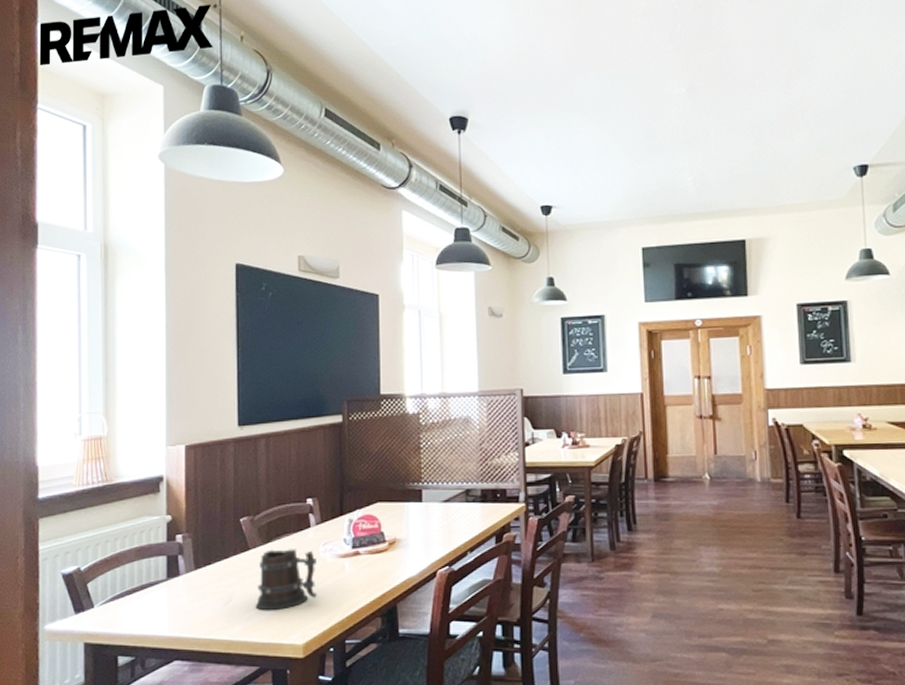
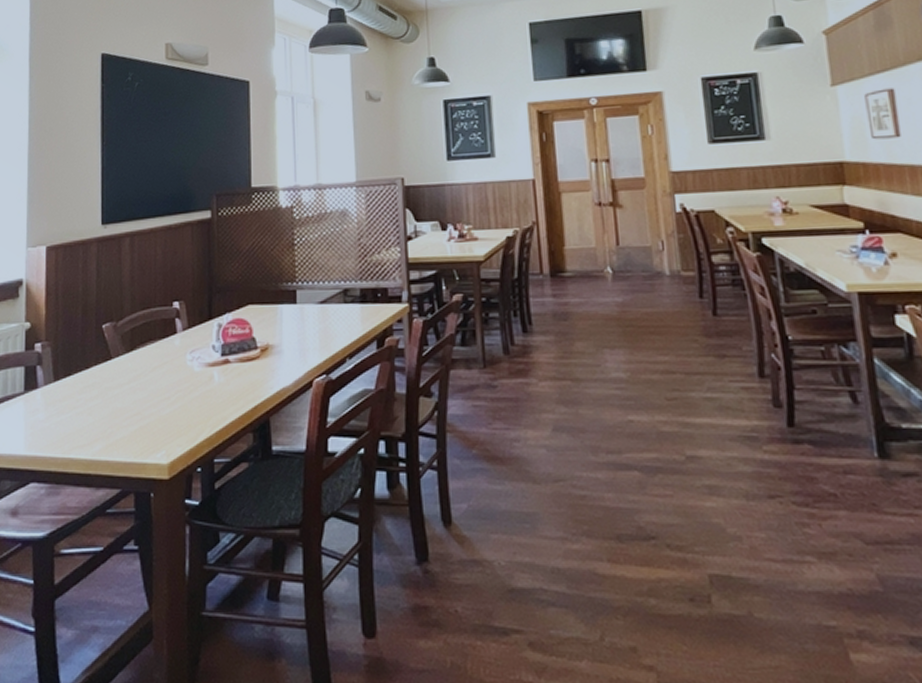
beer mug: present [255,549,317,610] -> none [117,357,183,425]

